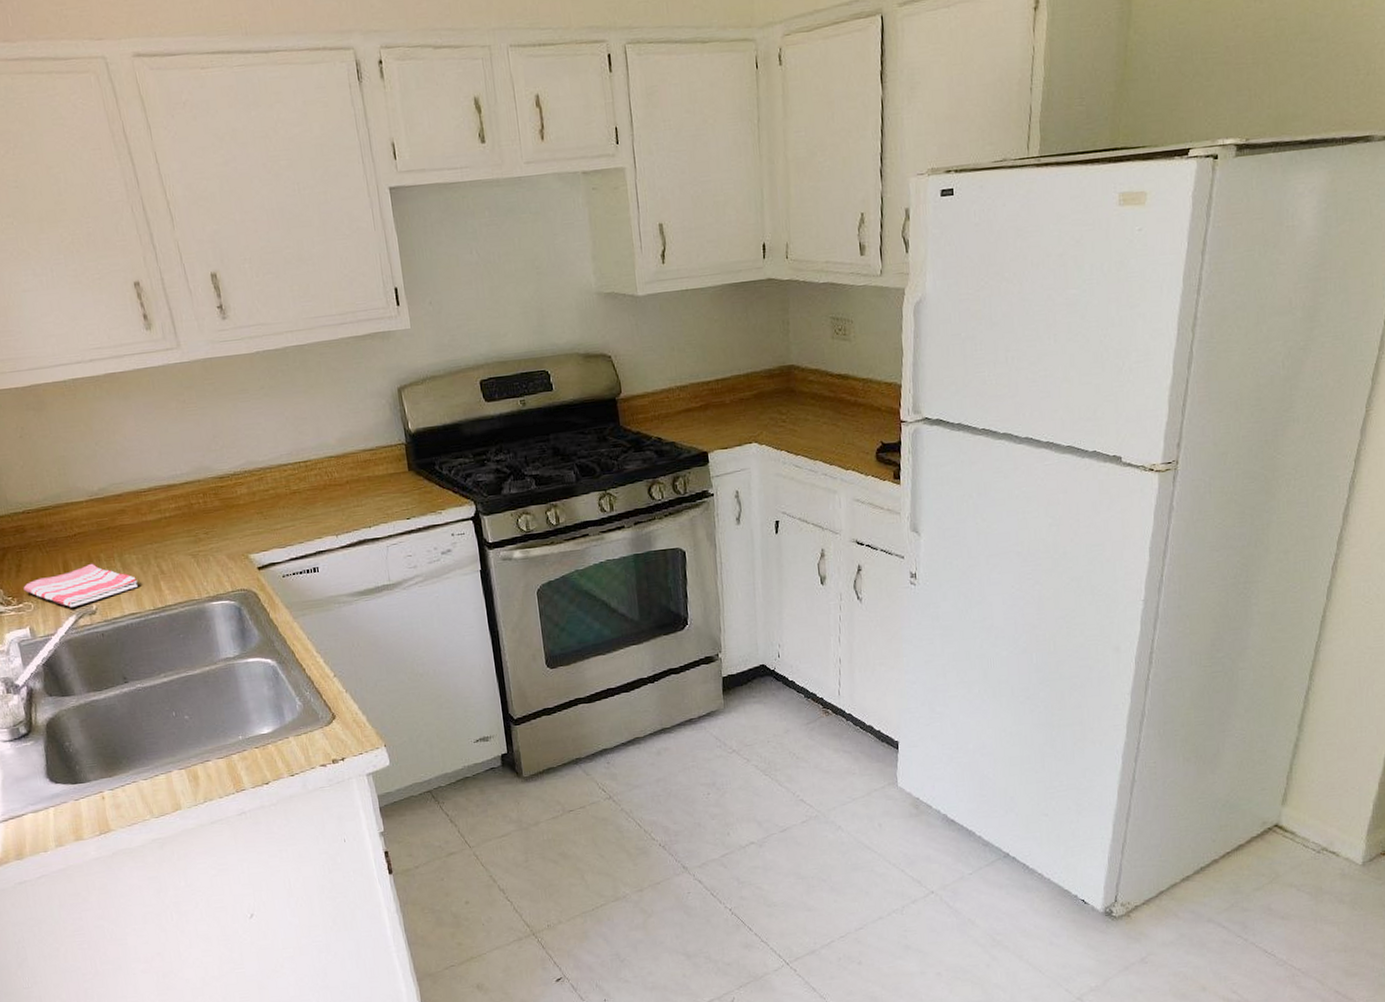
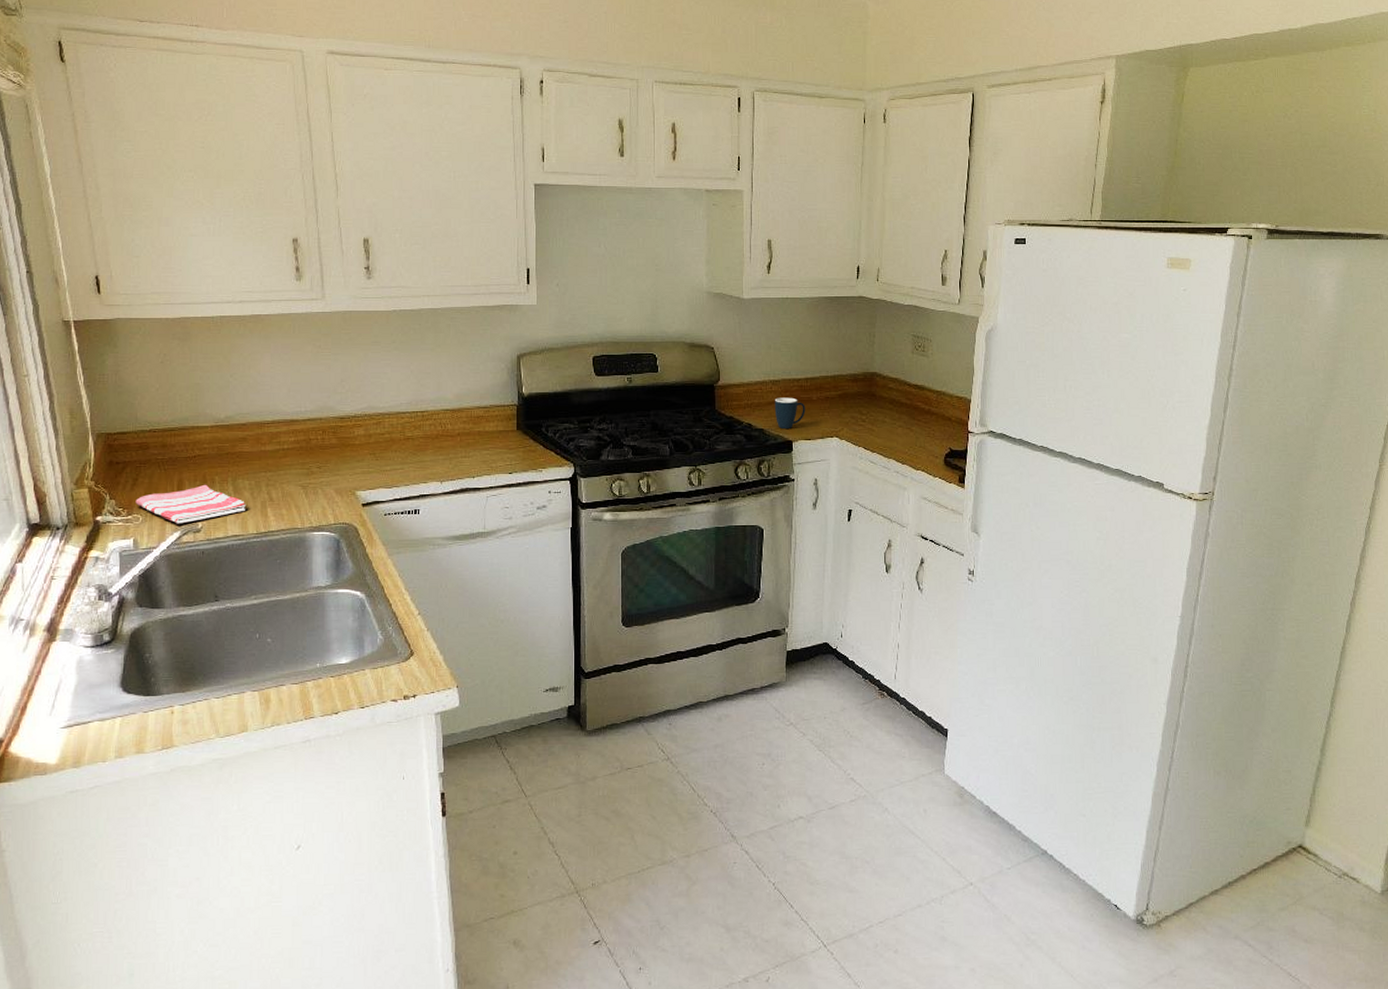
mug: none [683,403,719,439] -> present [774,397,805,428]

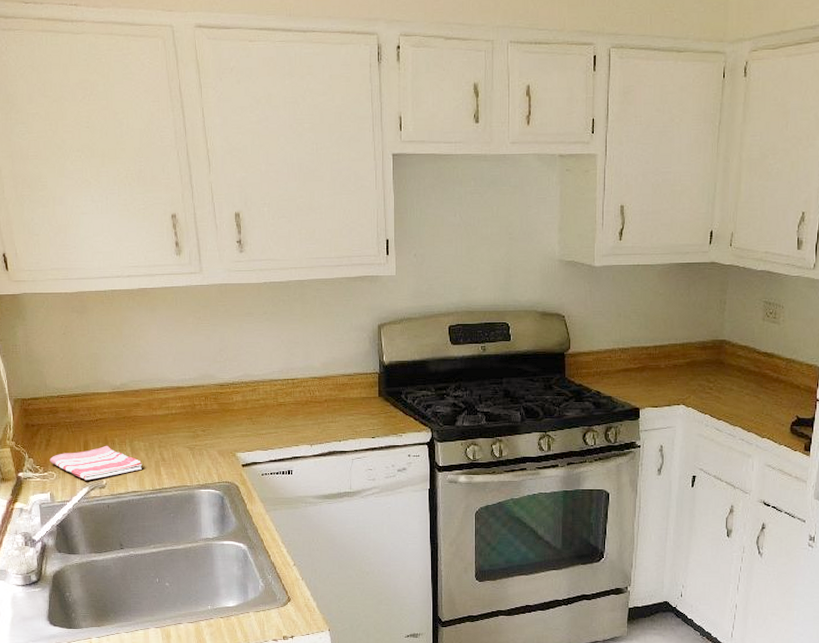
mug: present [774,397,805,428] -> none [623,365,653,396]

